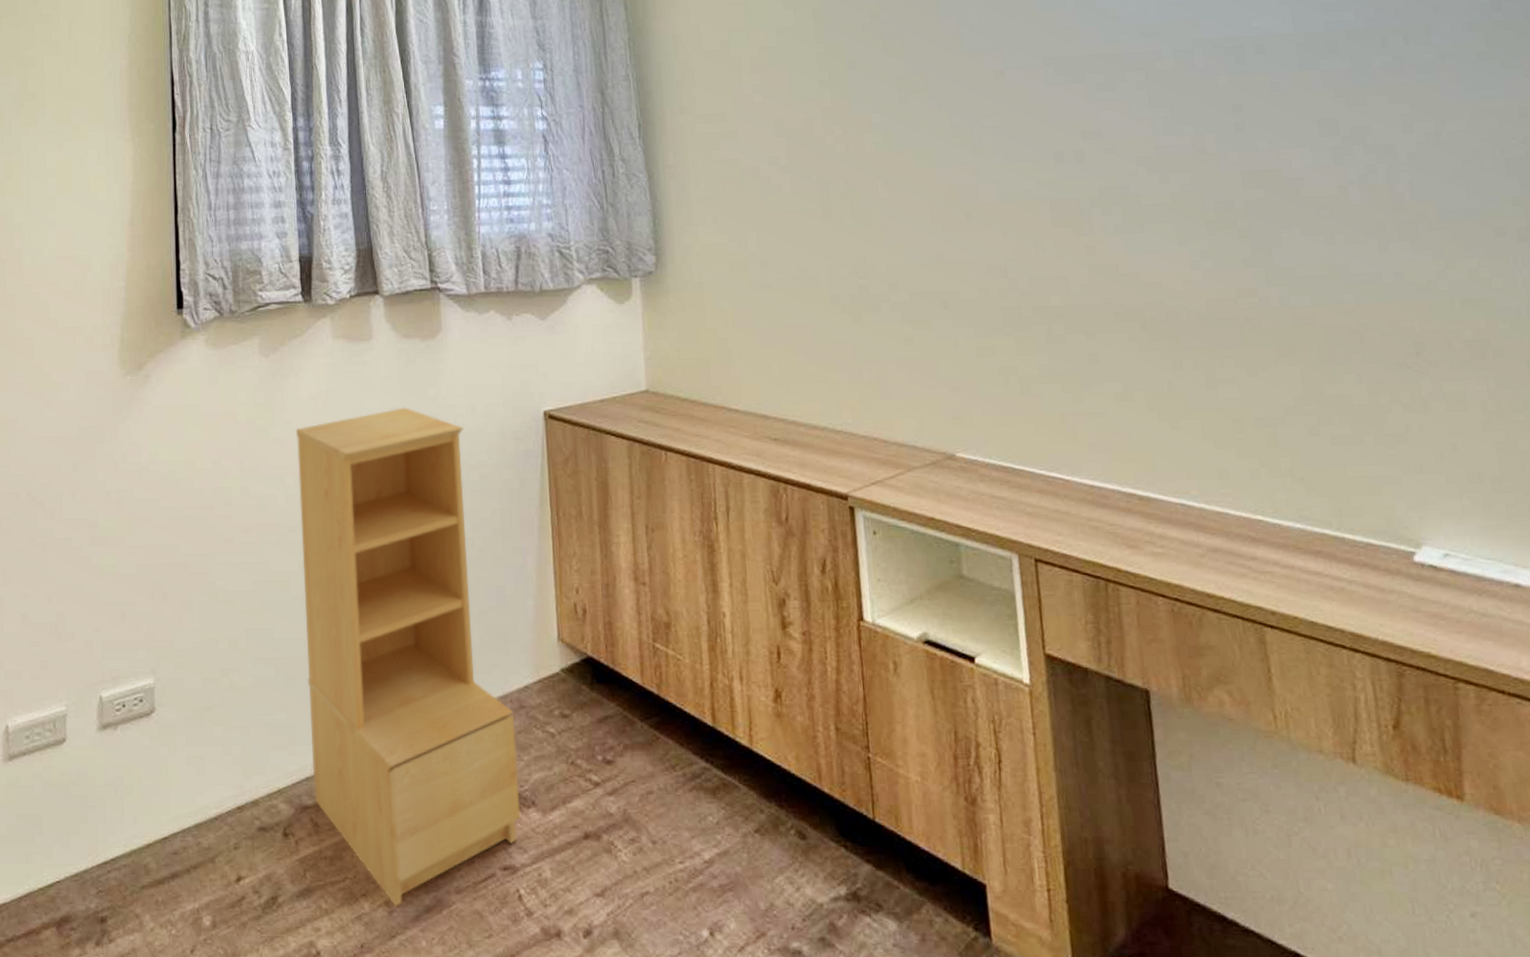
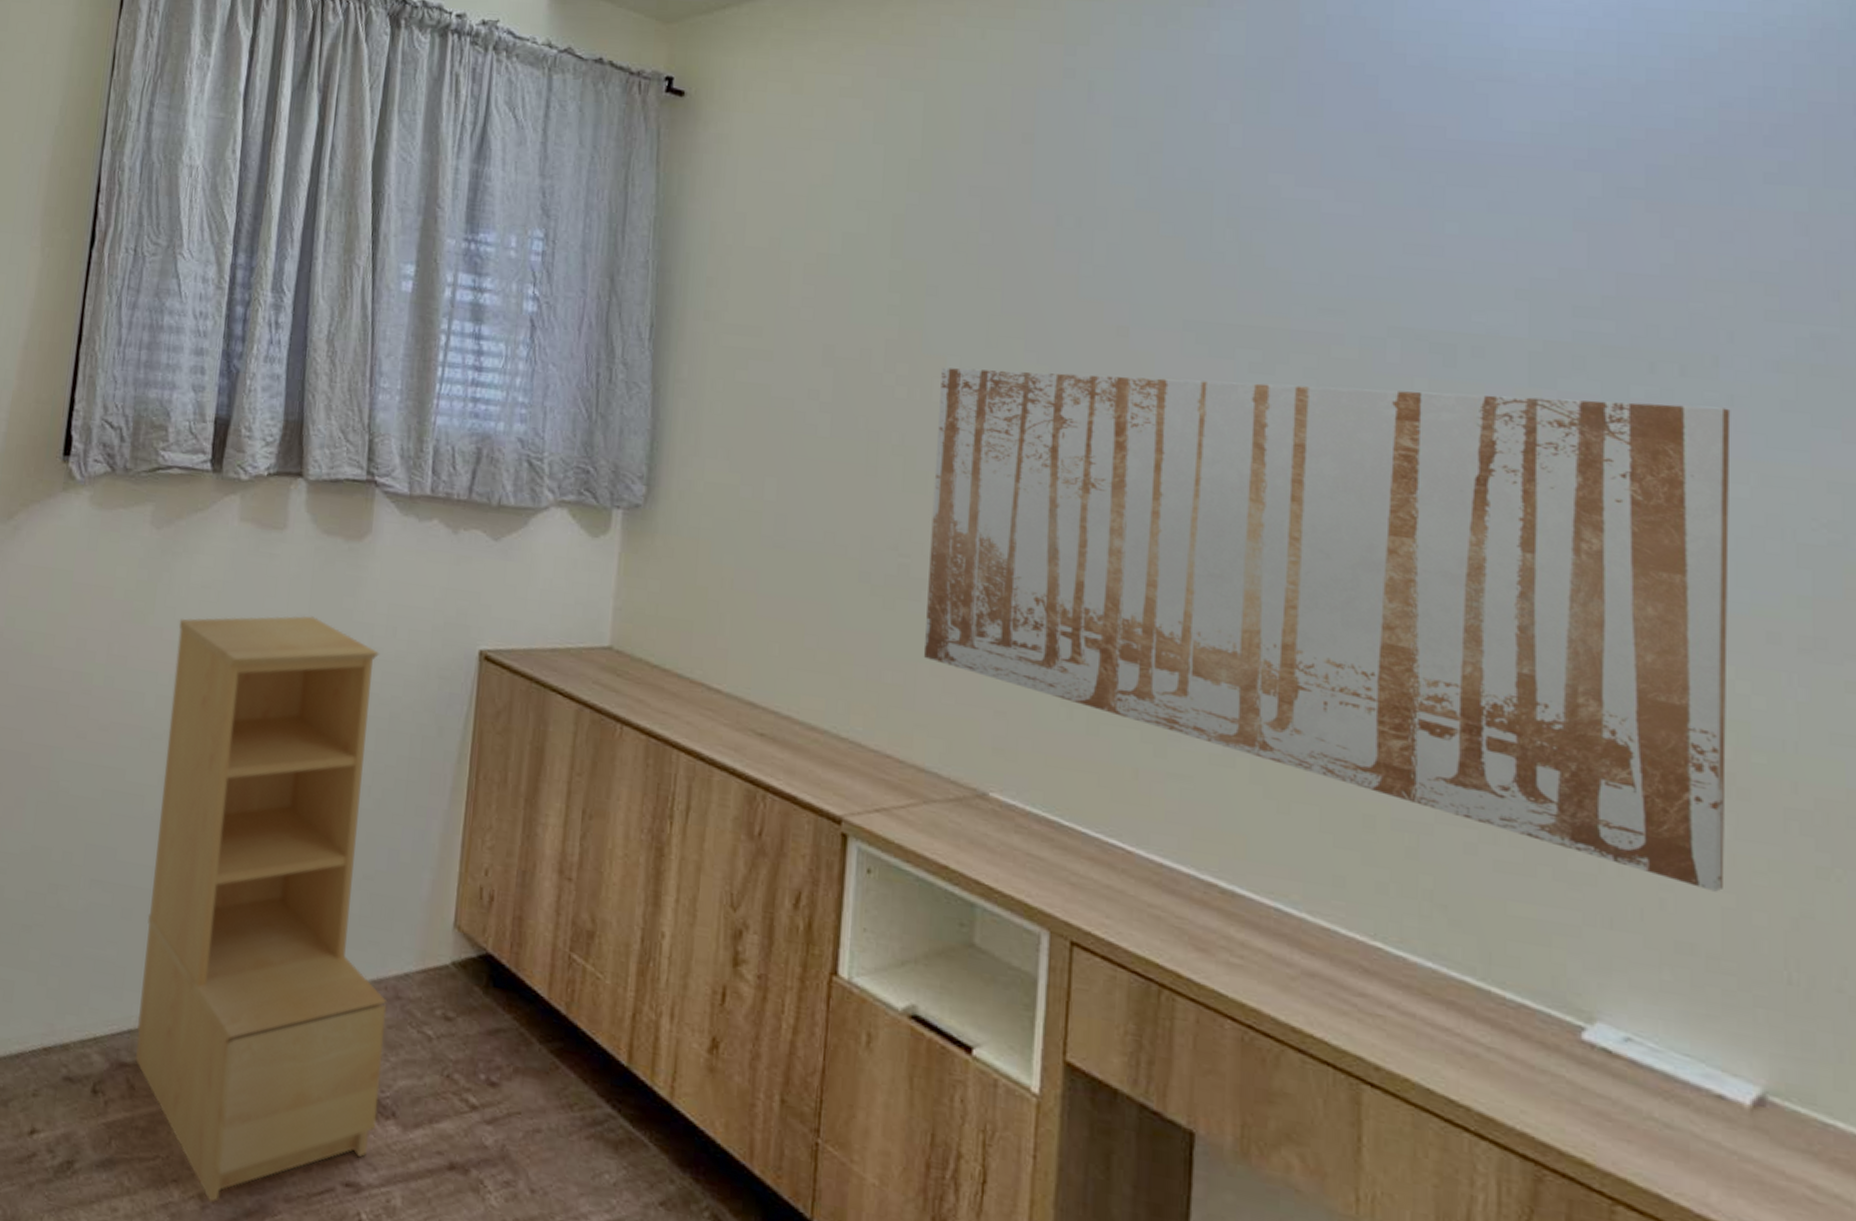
wall art: none [868,64,1494,431] -> present [923,367,1731,892]

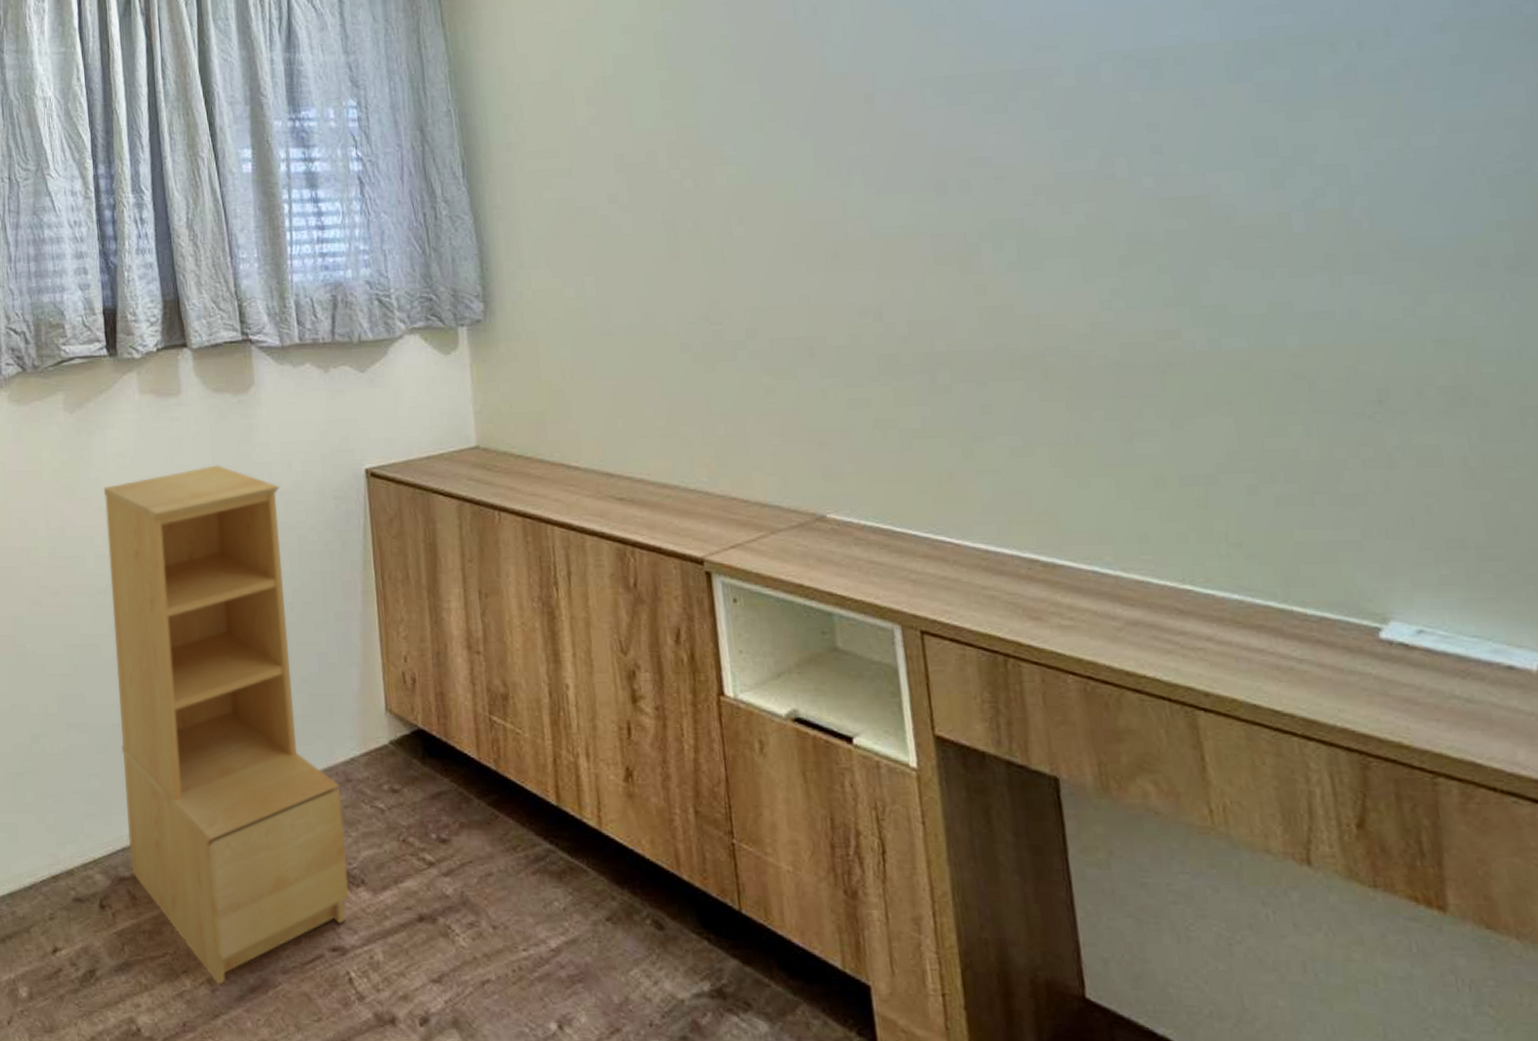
wall art: present [923,367,1731,892] -> none [719,71,1479,491]

